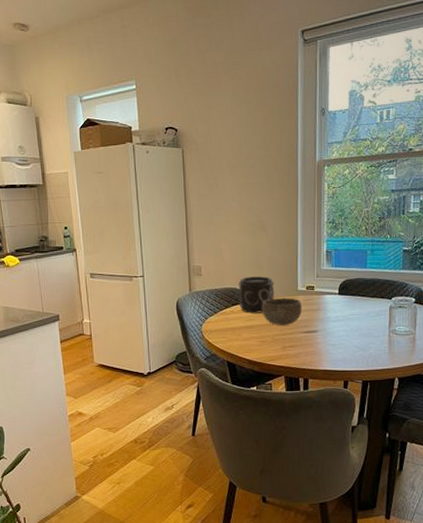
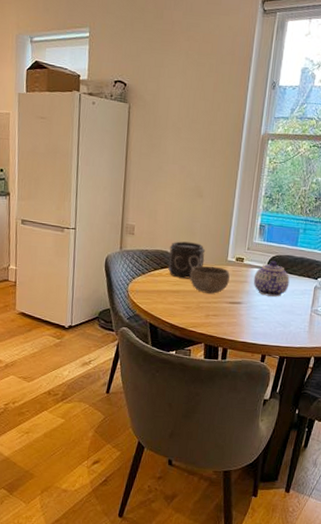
teapot: none [326,285,363,321] -> present [253,261,290,297]

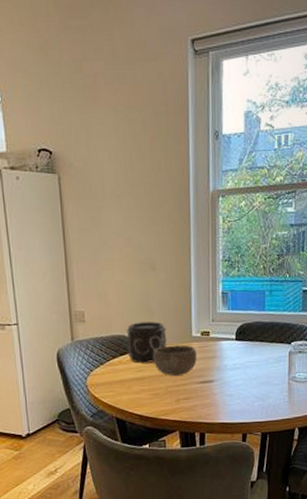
teapot: present [253,261,290,297] -> none [223,330,262,370]

